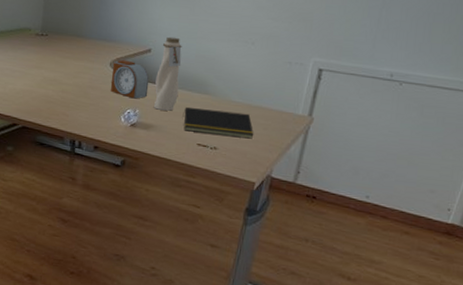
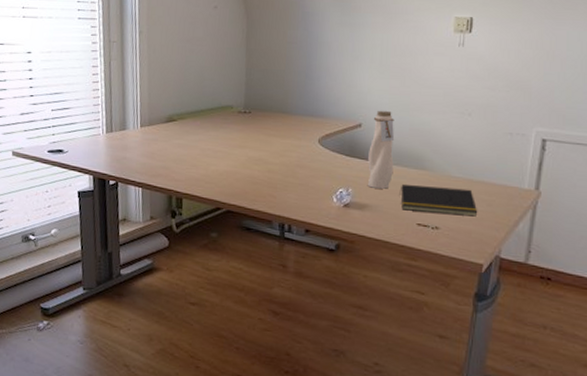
alarm clock: present [110,59,150,99] -> none [320,136,362,177]

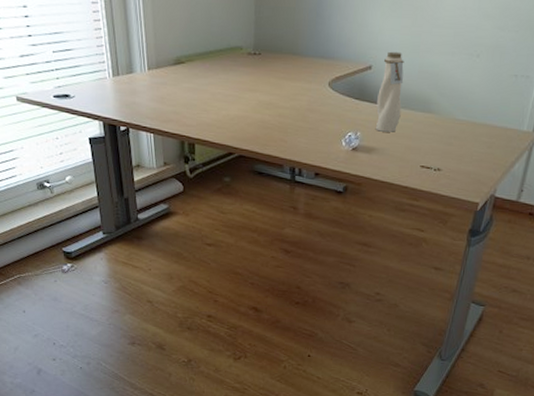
notepad: present [399,183,478,217] -> none [405,127,478,158]

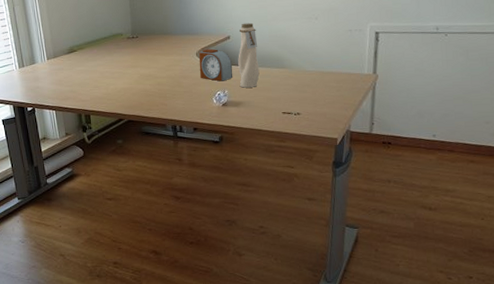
alarm clock: none [329,78,371,121] -> present [198,48,233,82]

